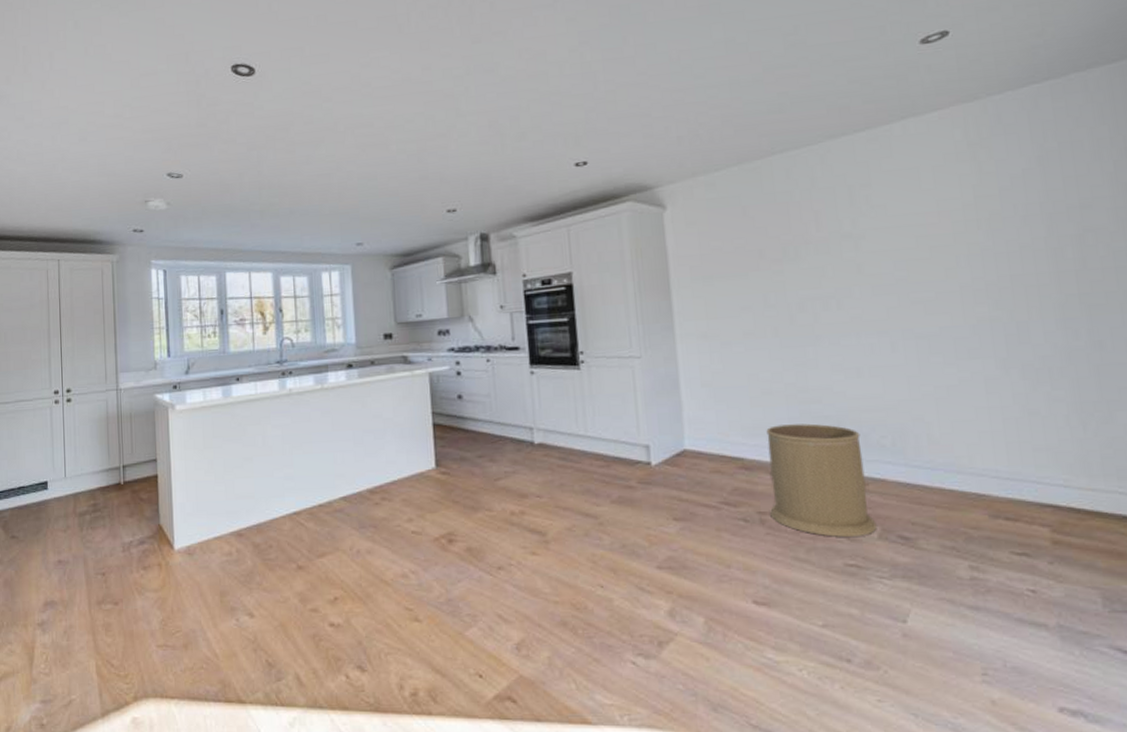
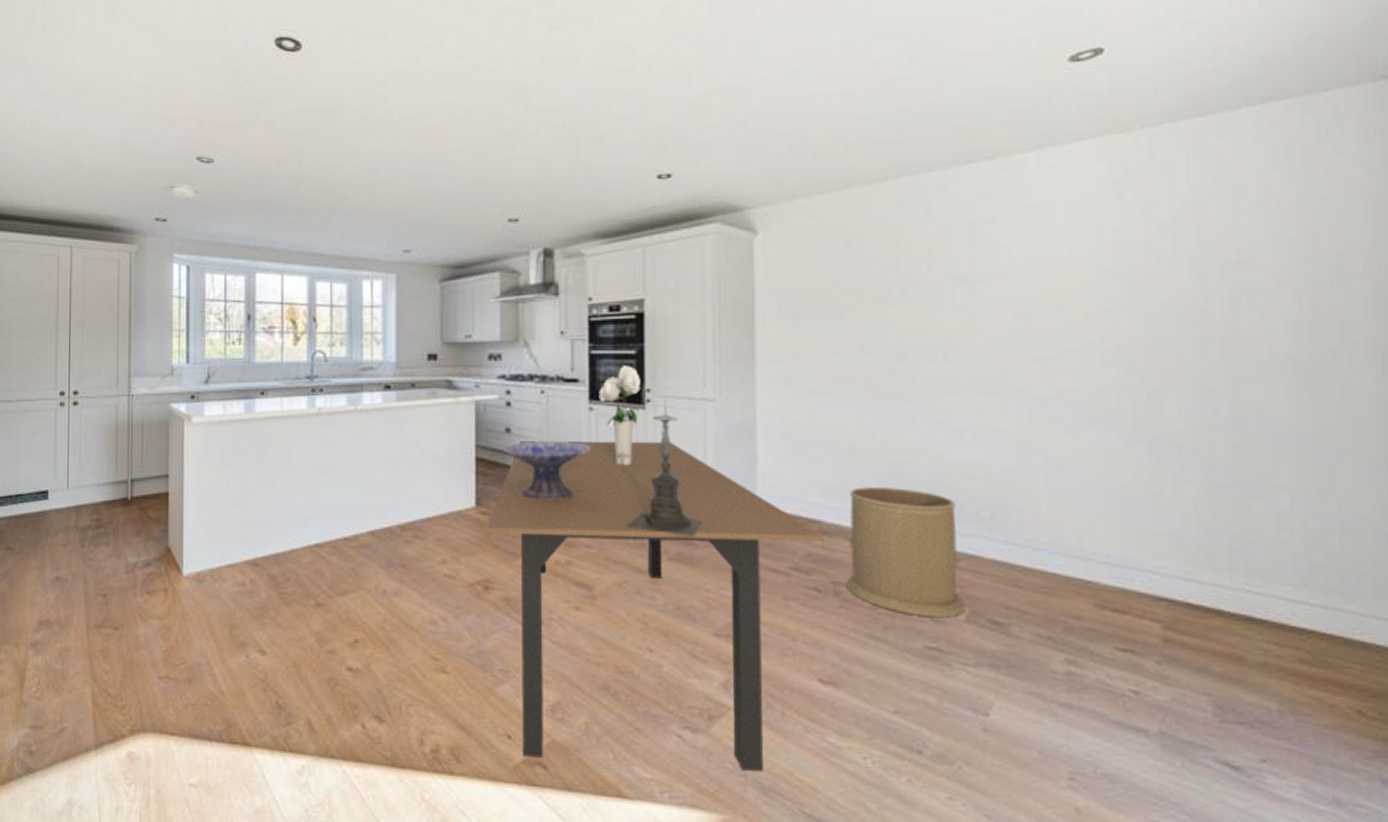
dining table: none [446,397,747,693] -> present [485,440,823,772]
decorative bowl: none [456,403,535,458] -> present [503,441,591,501]
bouquet: none [538,332,575,421] -> present [598,366,641,466]
candle holder: none [571,360,640,480] -> present [626,400,704,536]

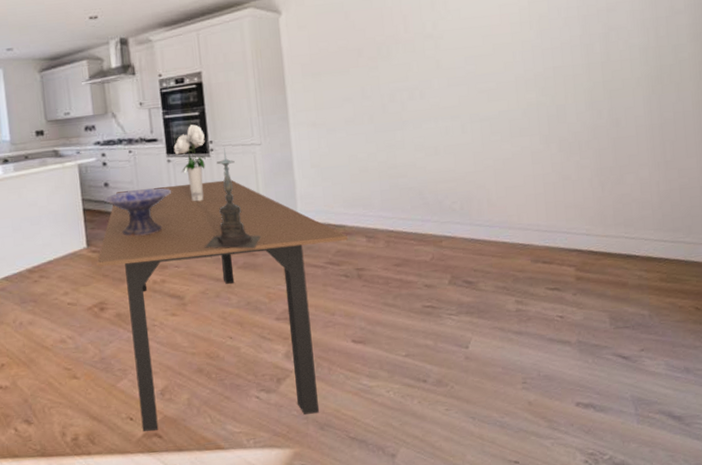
trash can: present [846,487,965,617] -> none [363,194,448,285]

